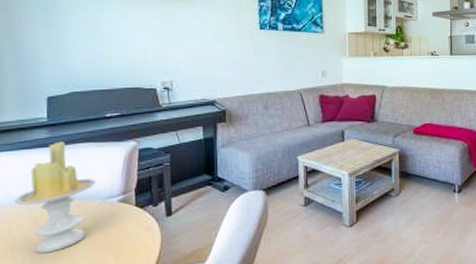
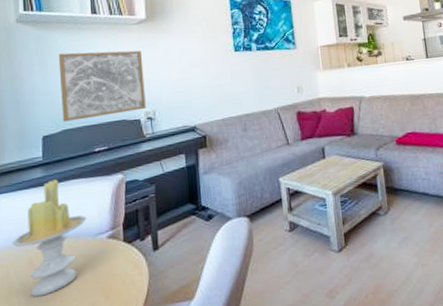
wall art: none [65,12,163,84] -> present [58,50,146,122]

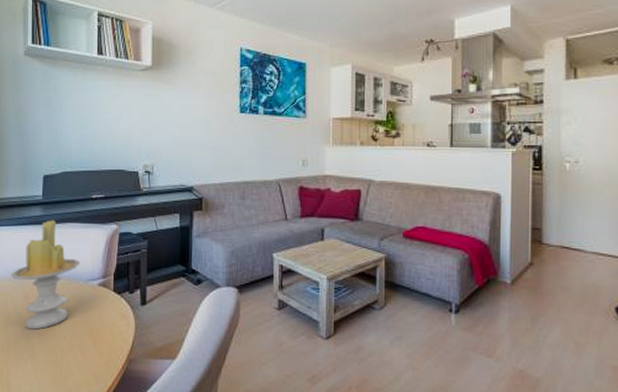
wall art: present [58,50,146,122] -> none [62,93,145,164]

